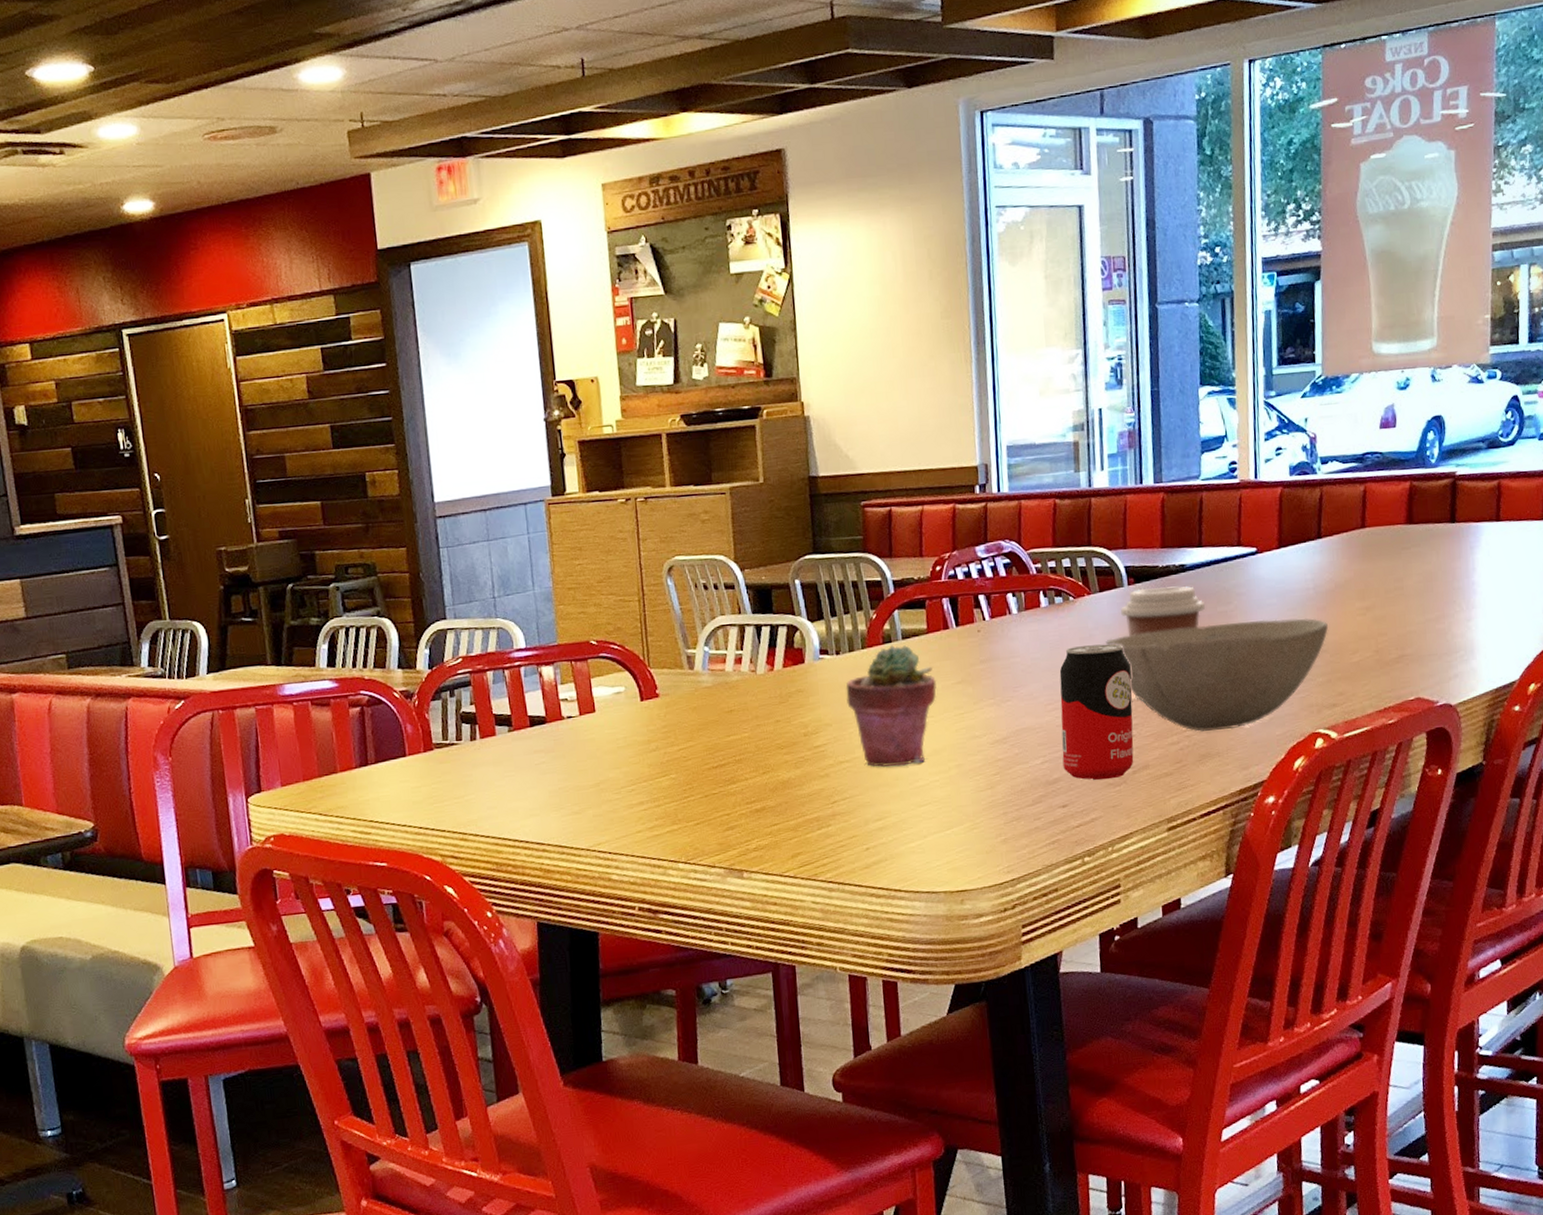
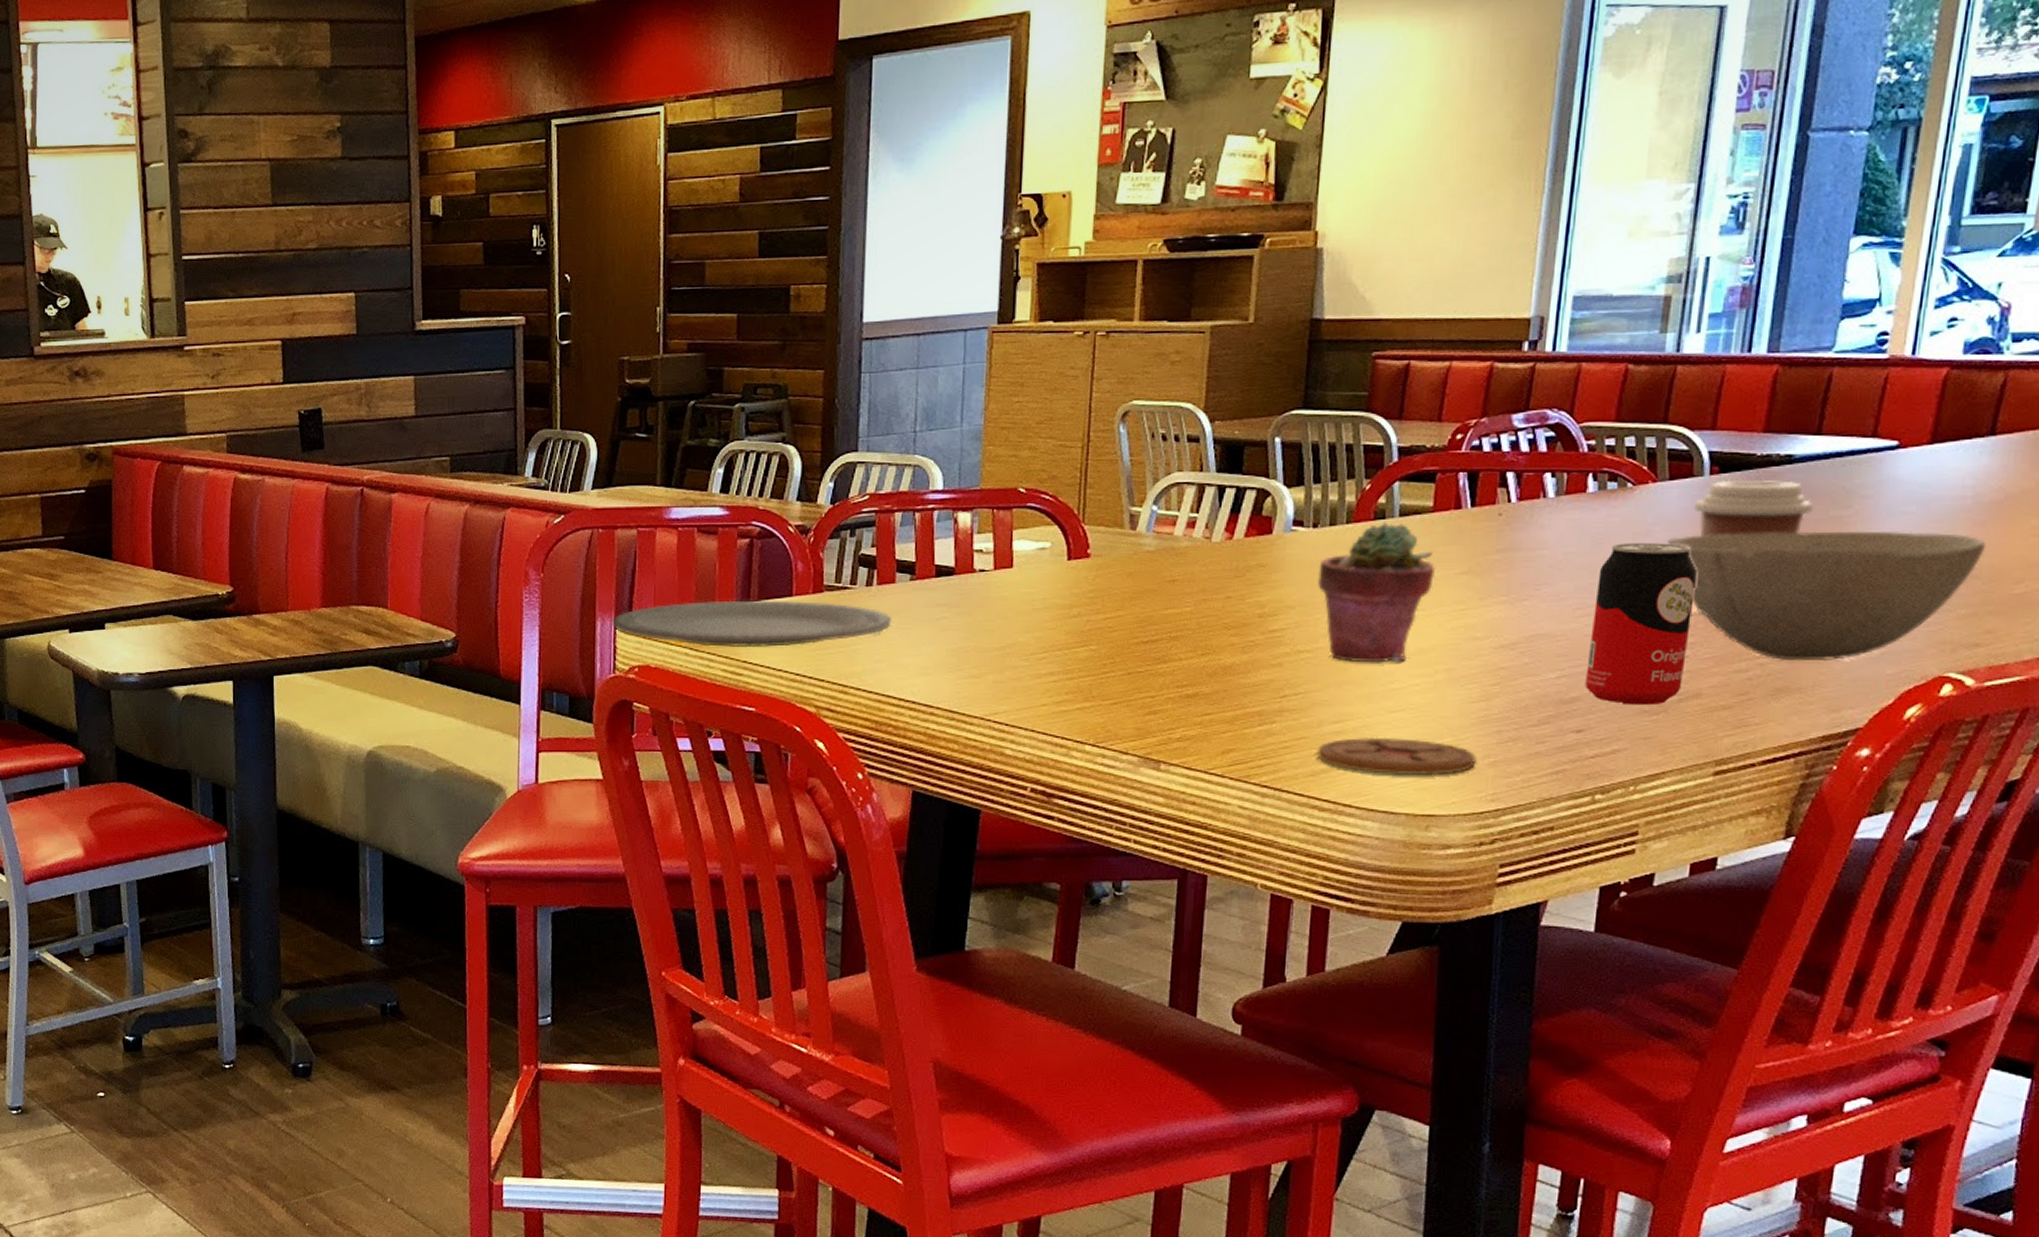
plate: none [243,759,498,811] -> present [612,600,892,647]
coaster: none [867,826,992,861] -> present [1317,737,1476,776]

